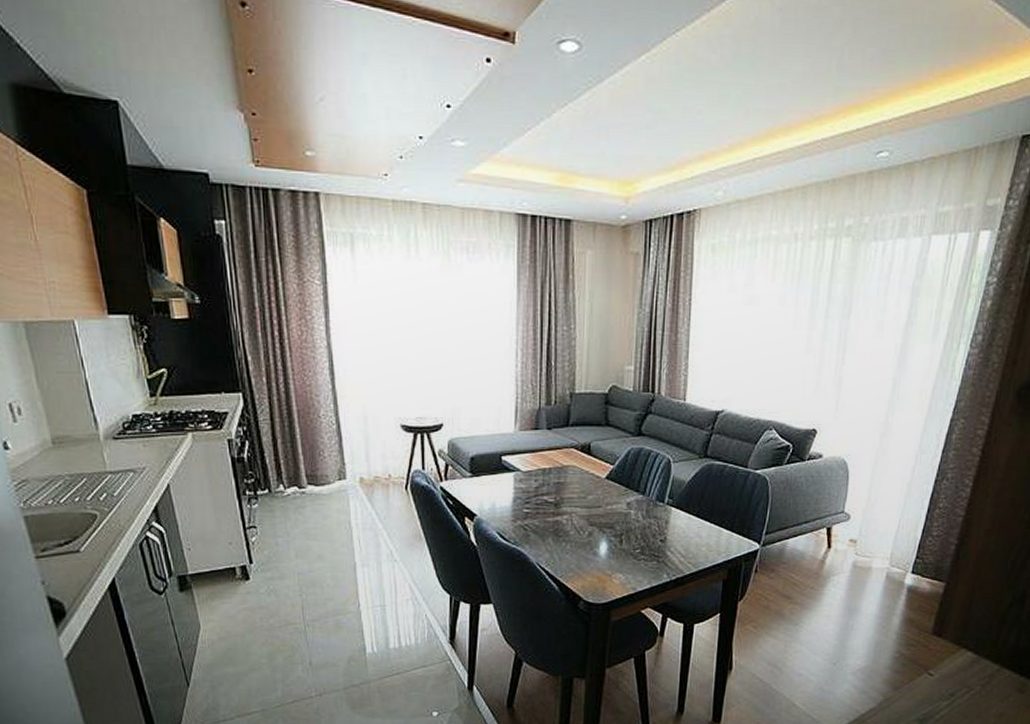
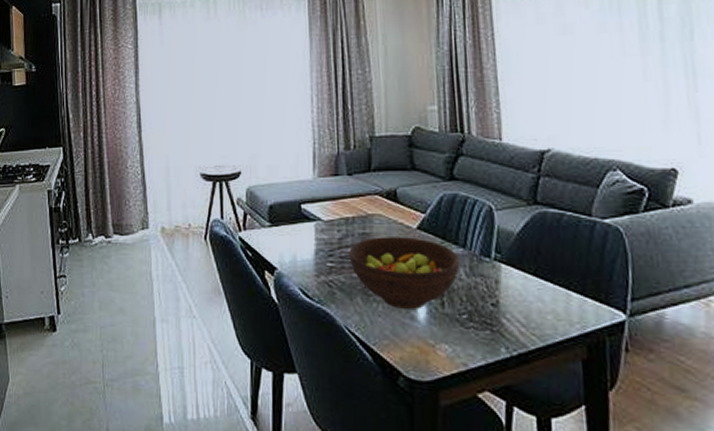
fruit bowl: none [544,486,639,546] -> present [349,237,460,309]

